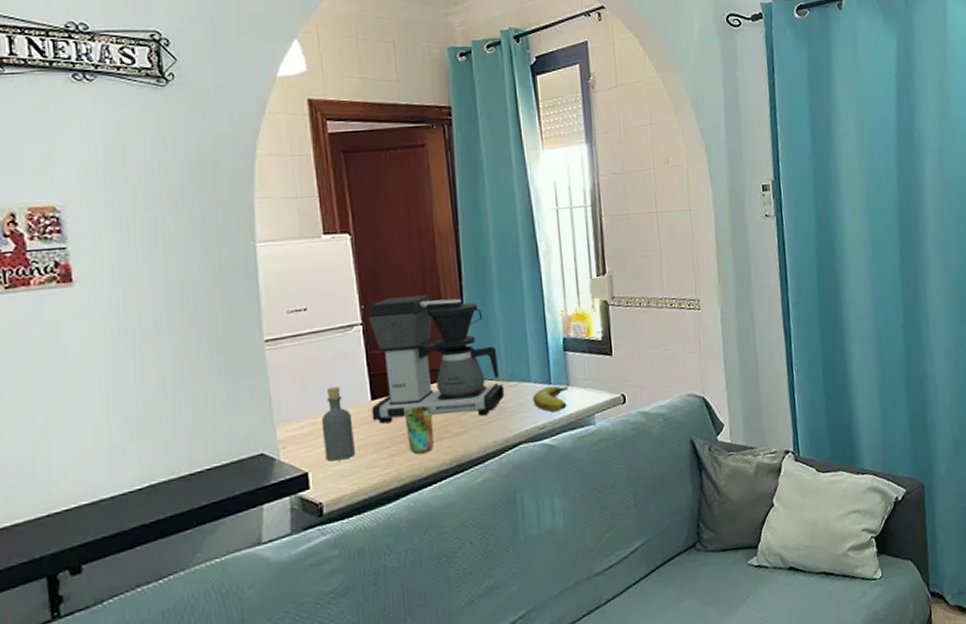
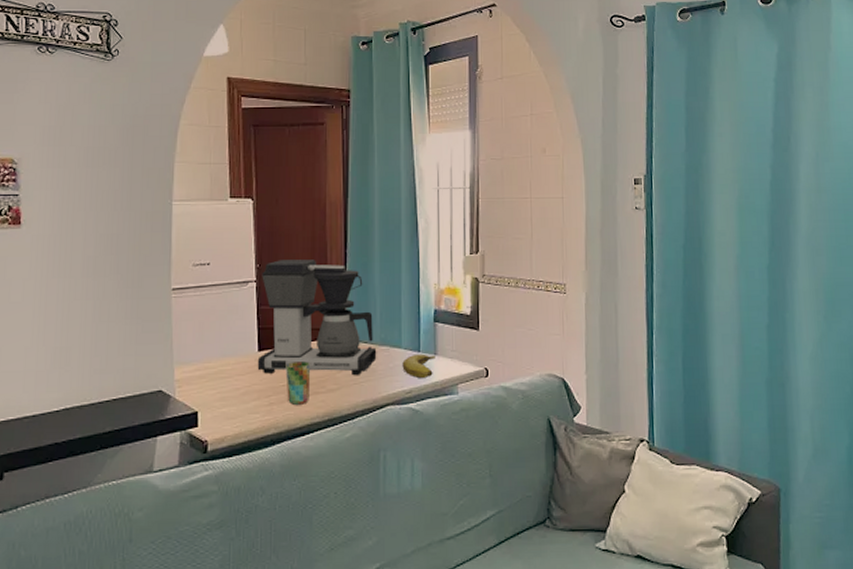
bottle: present [321,386,355,462] -> none [213,336,240,404]

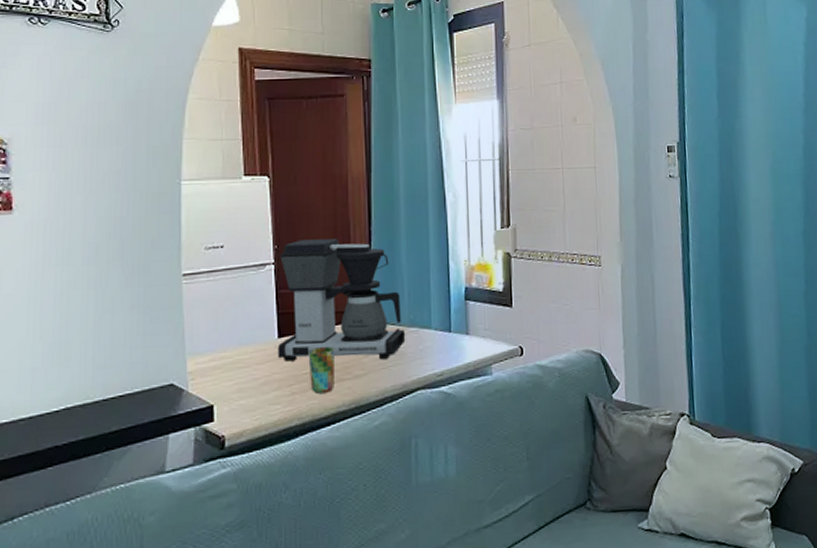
banana: present [402,353,436,379] -> none [433,334,468,361]

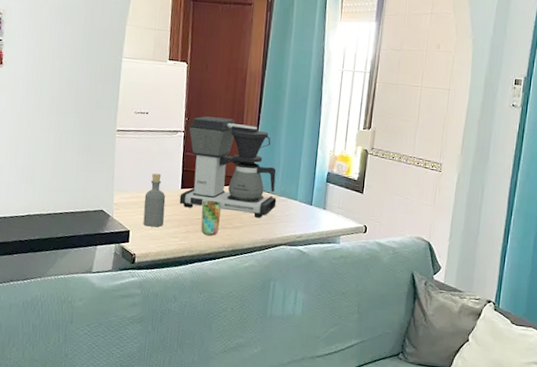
bottle: none [229,323,259,396] -> present [143,173,166,227]

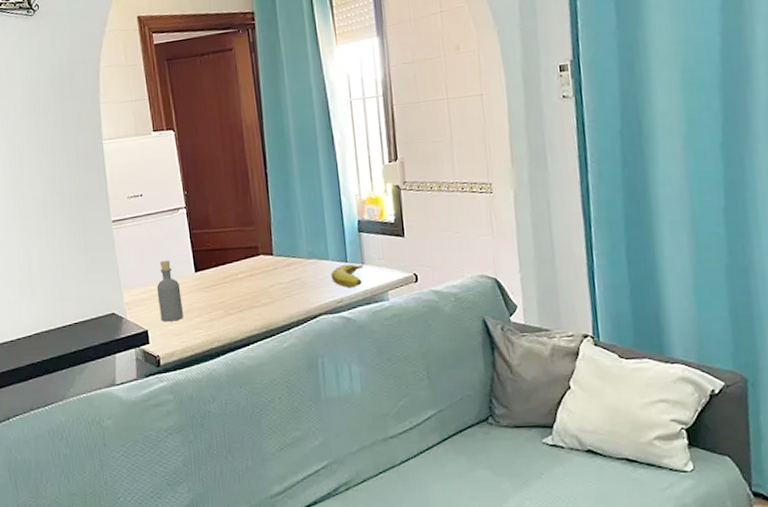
coffee maker: present [179,116,277,218] -> none [190,182,306,293]
cup: present [201,200,221,236] -> none [221,279,247,320]
banana: none [296,206,324,228] -> present [331,263,363,288]

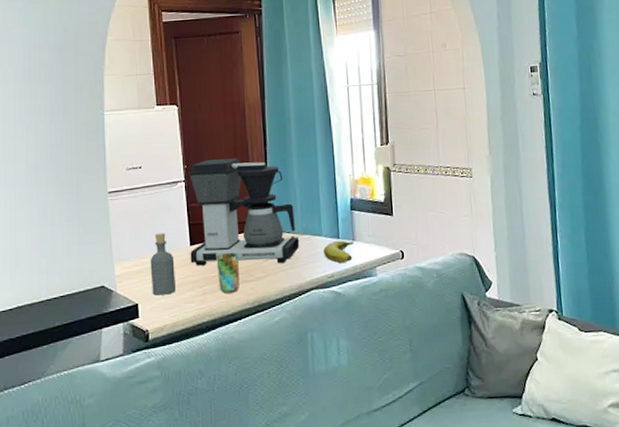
coffee maker: none [190,182,306,293] -> present [189,158,300,266]
cup: none [221,279,247,320] -> present [216,253,240,293]

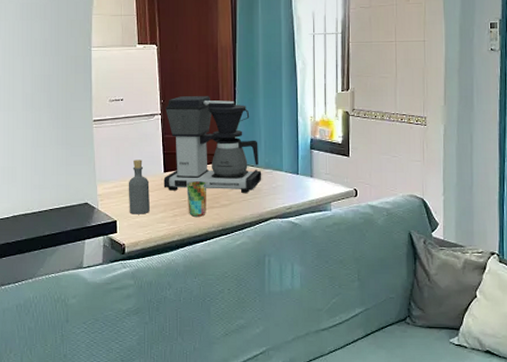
banana: present [323,240,354,264] -> none [283,176,312,197]

